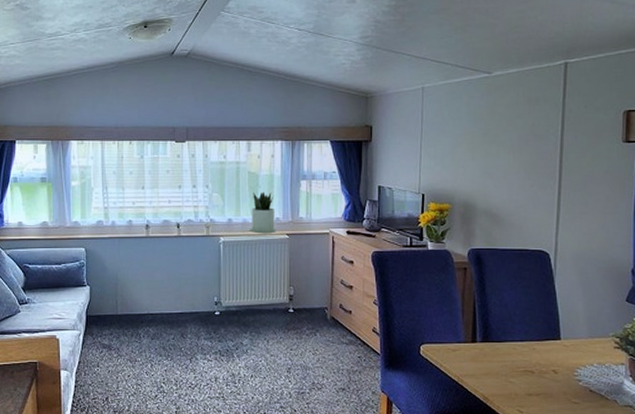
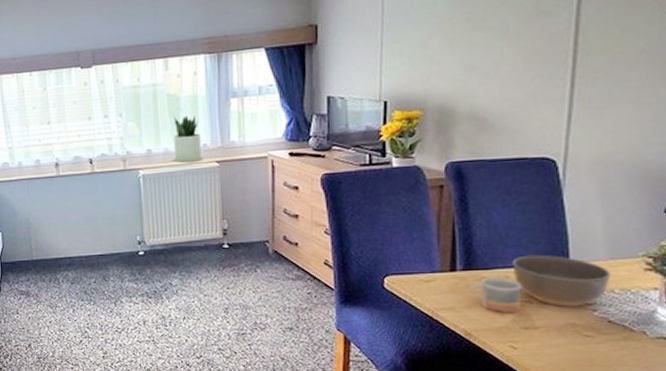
mug: none [487,349,527,382] -> present [470,277,523,314]
bowl: none [518,331,590,378] -> present [512,255,610,308]

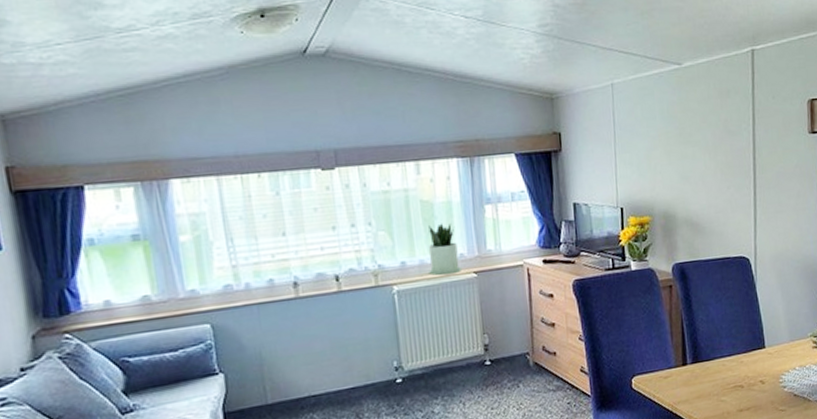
mug: present [470,277,523,314] -> none [698,366,736,400]
bowl: present [512,255,610,308] -> none [726,342,792,388]

